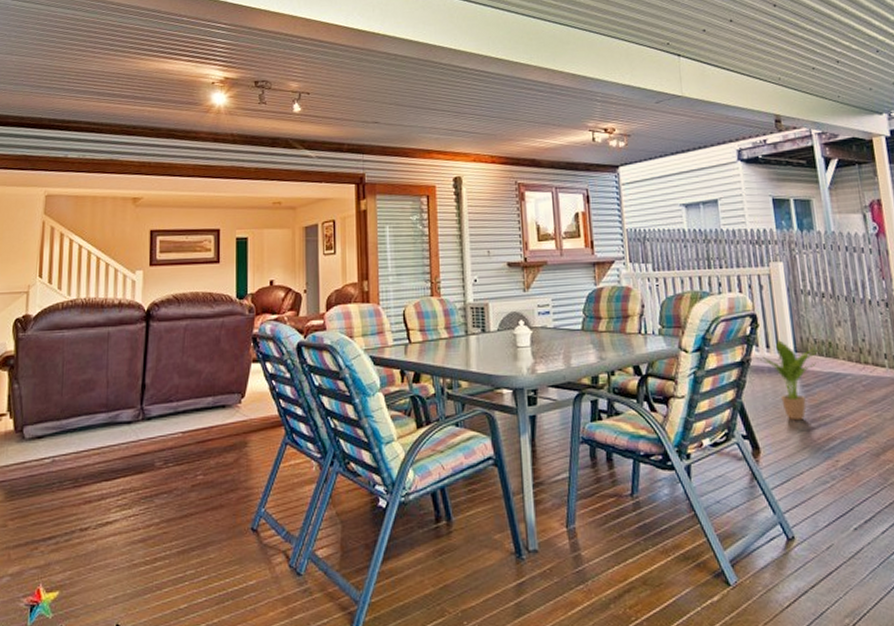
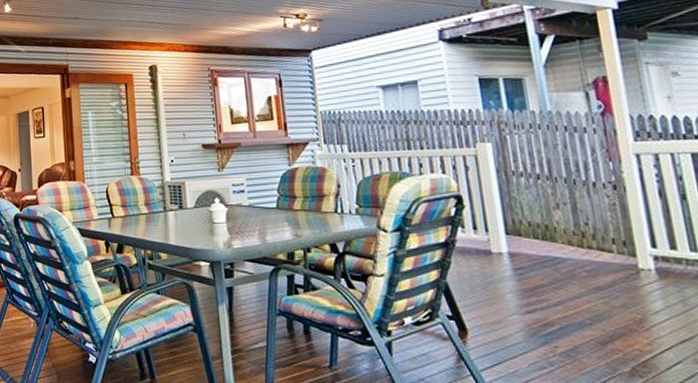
potted plant: present [755,340,818,421] -> none [461,222,532,304]

